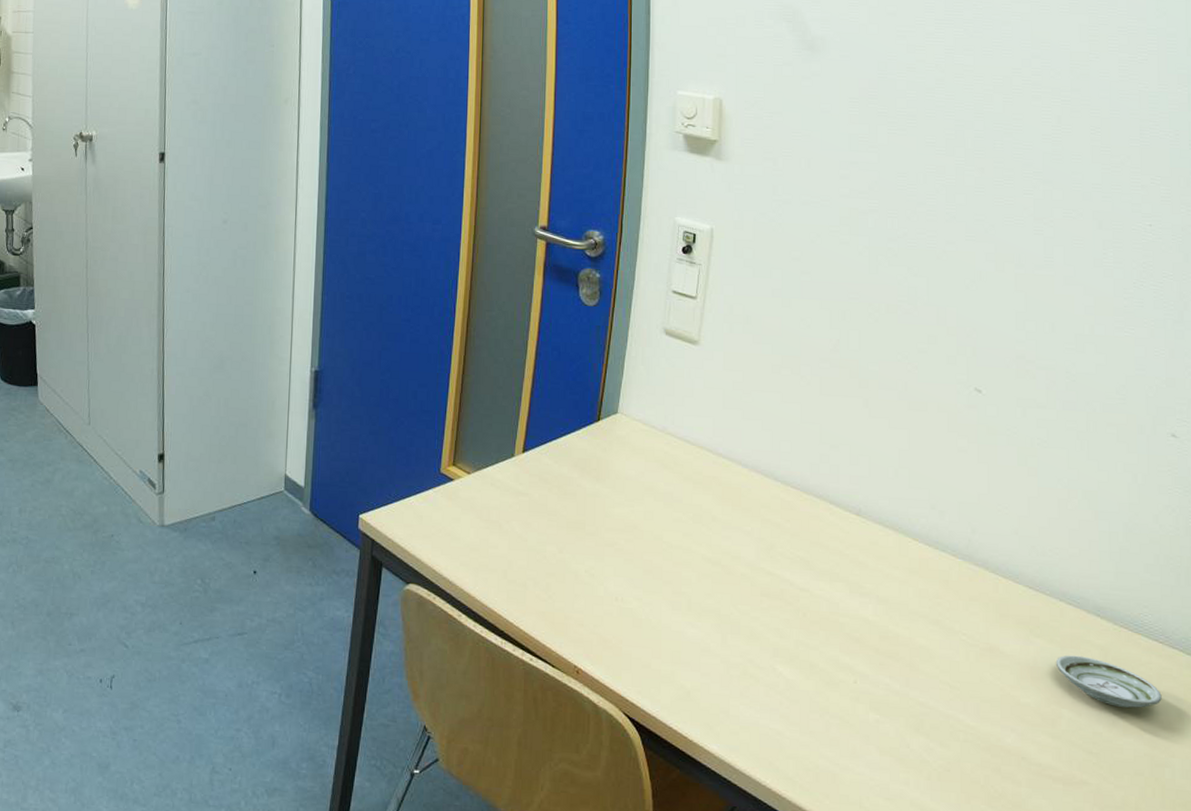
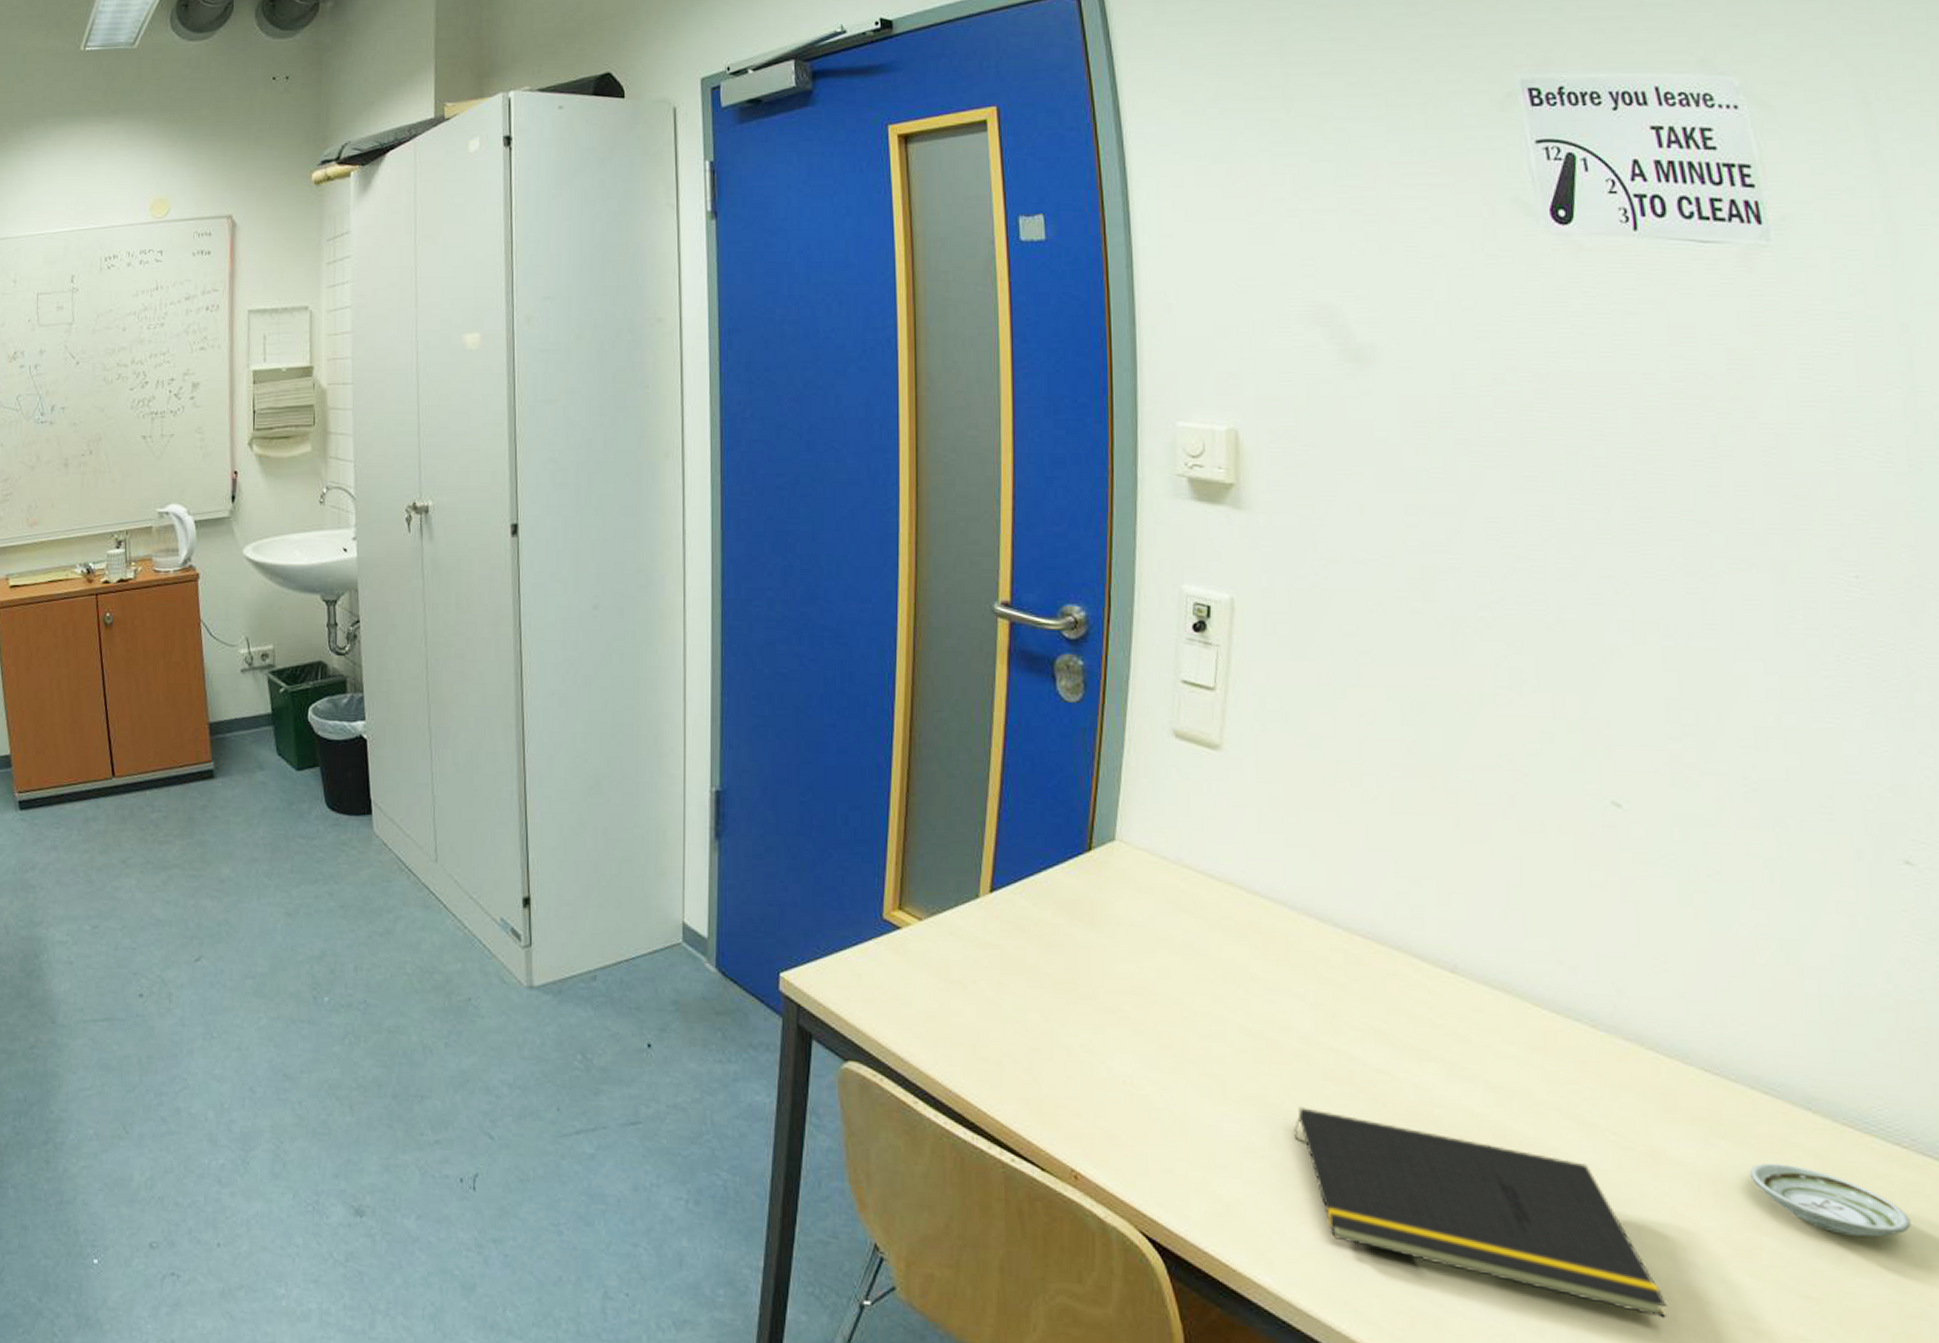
notepad: none [739,617,995,770] -> present [1294,1107,1667,1319]

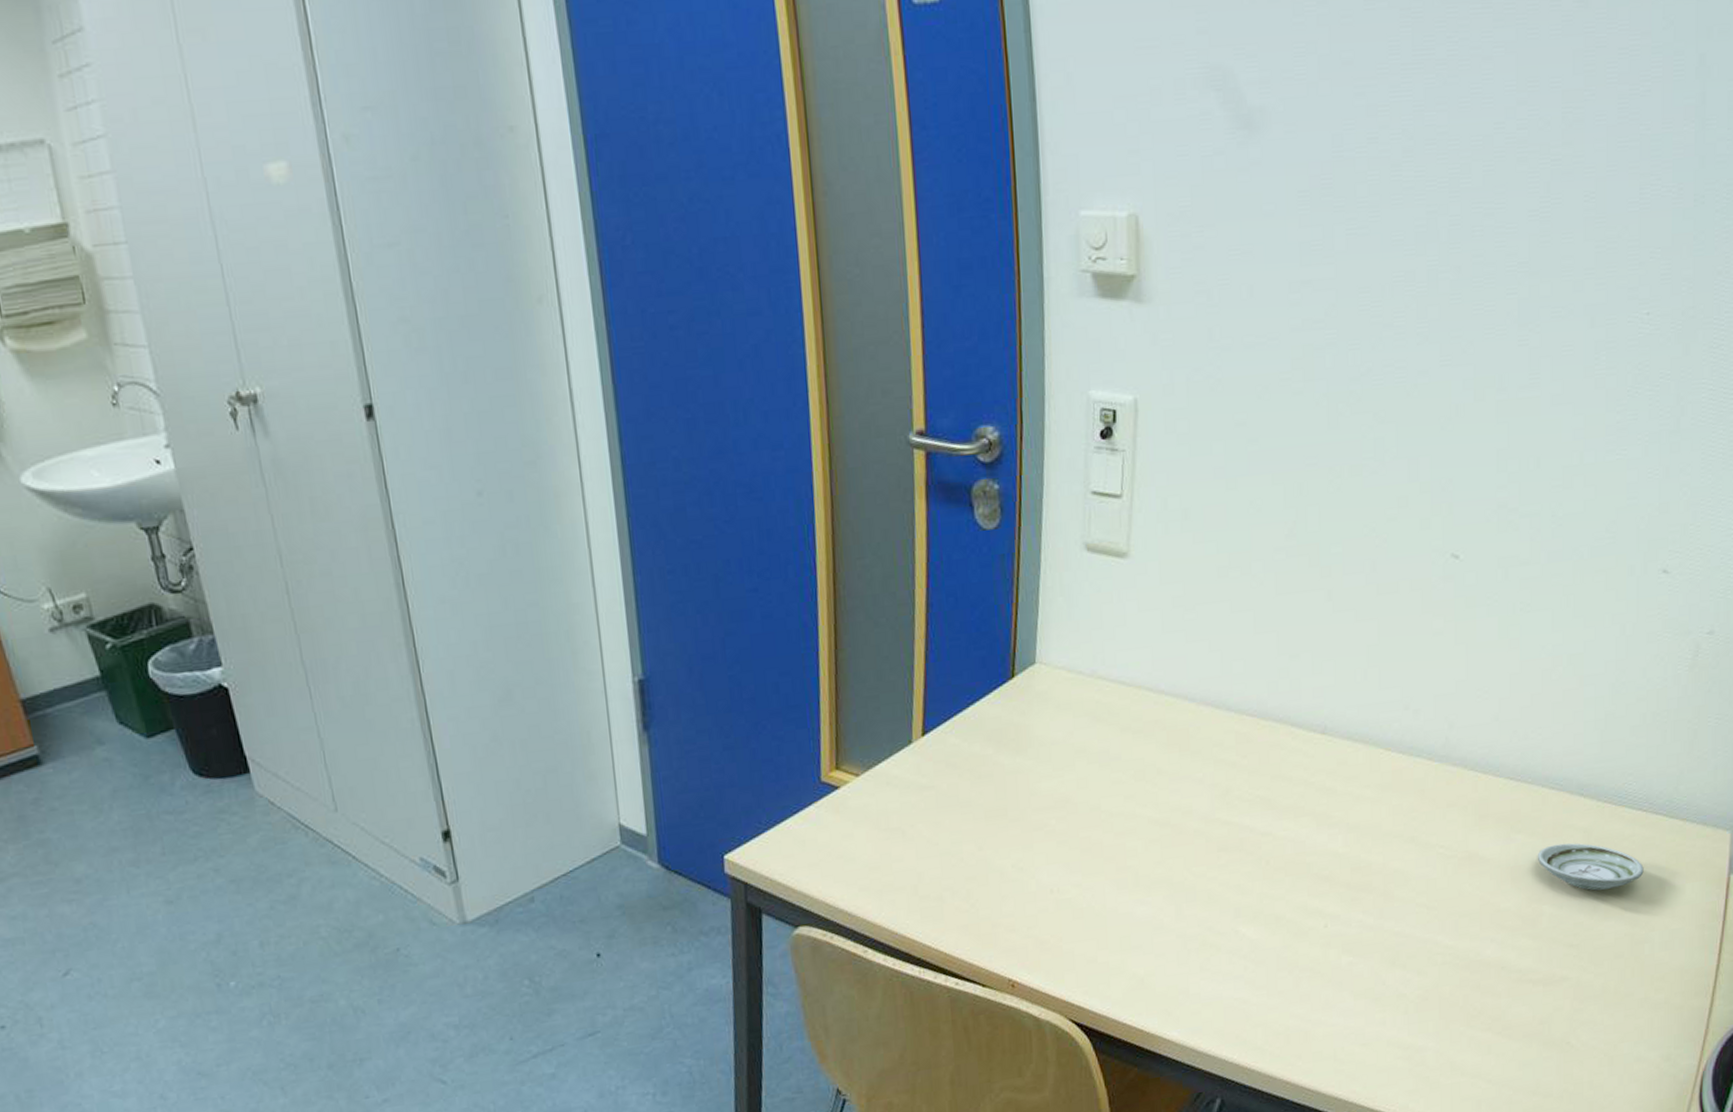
notepad: present [1294,1107,1667,1319] -> none [1195,876,1474,989]

